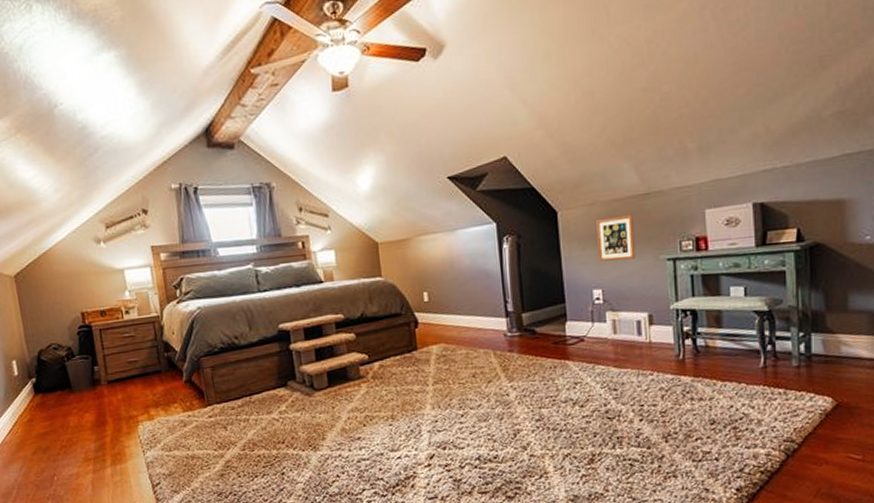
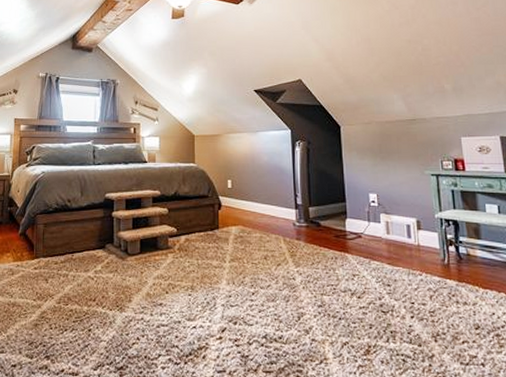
picture frame: present [596,215,636,261] -> none [372,135,405,172]

